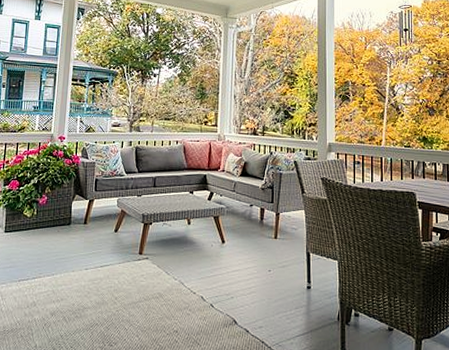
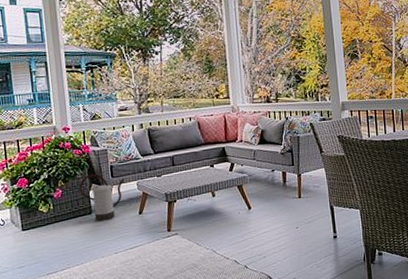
watering can: none [63,185,106,234] -> present [79,174,125,222]

